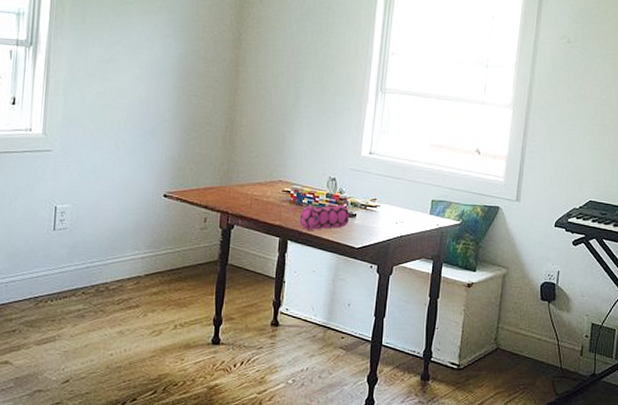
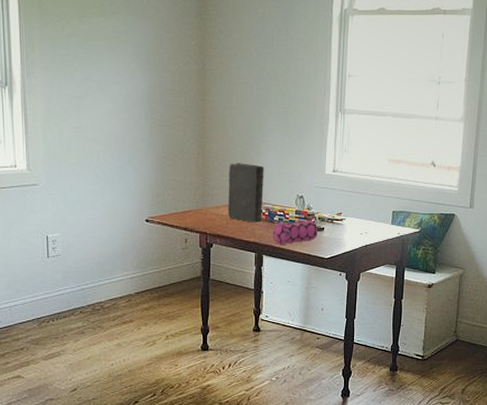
book: none [253,139,296,205] -> present [228,163,264,223]

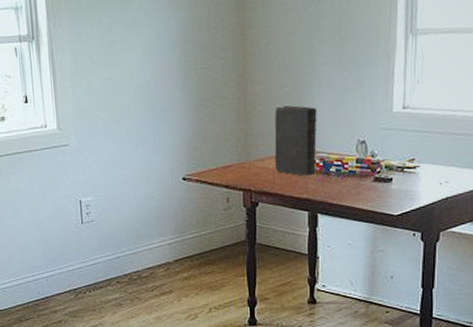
pencil case: present [272,220,318,244] -> none [328,169,385,201]

